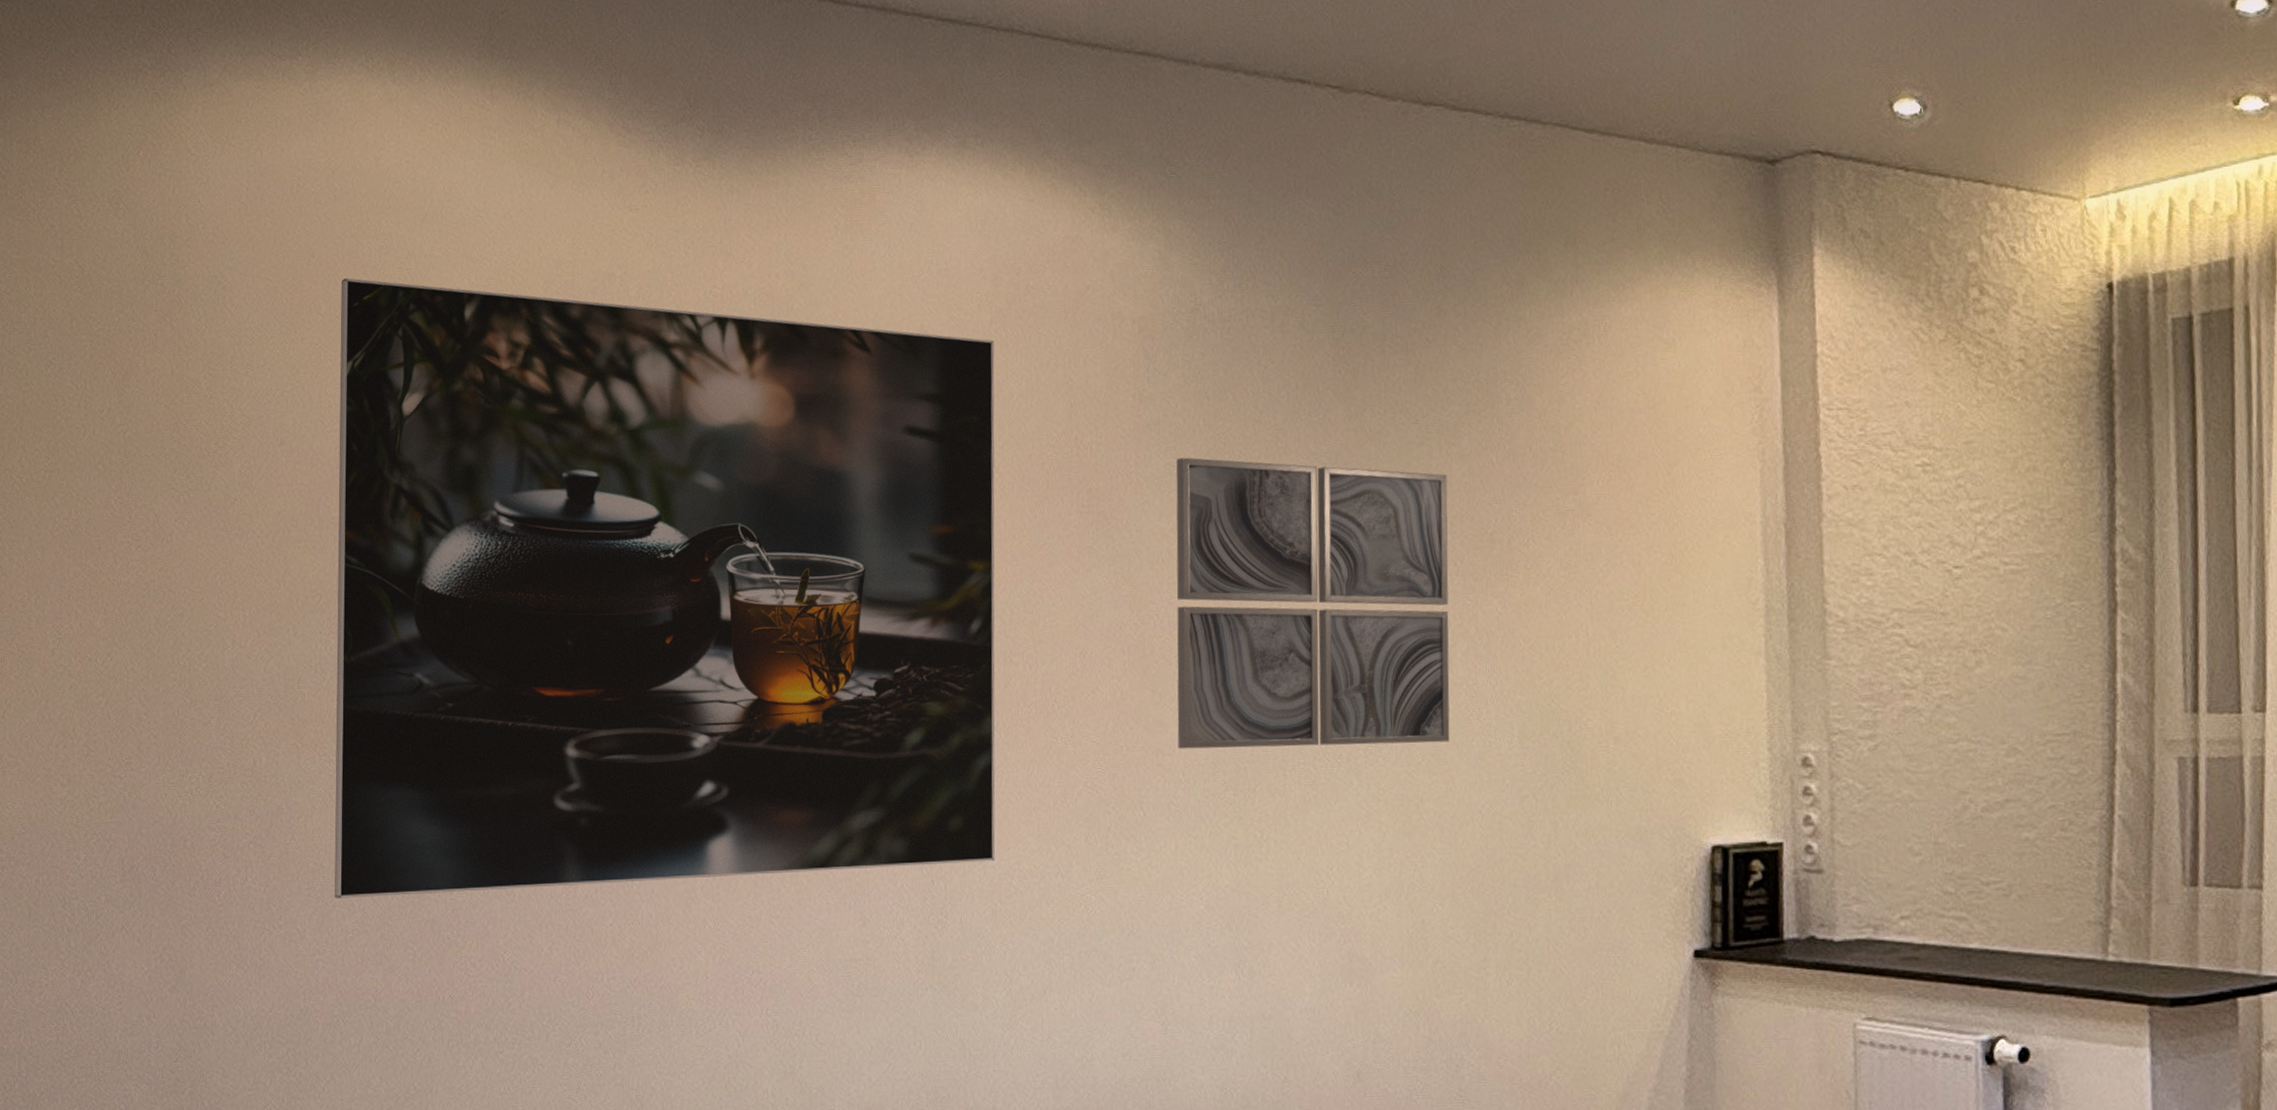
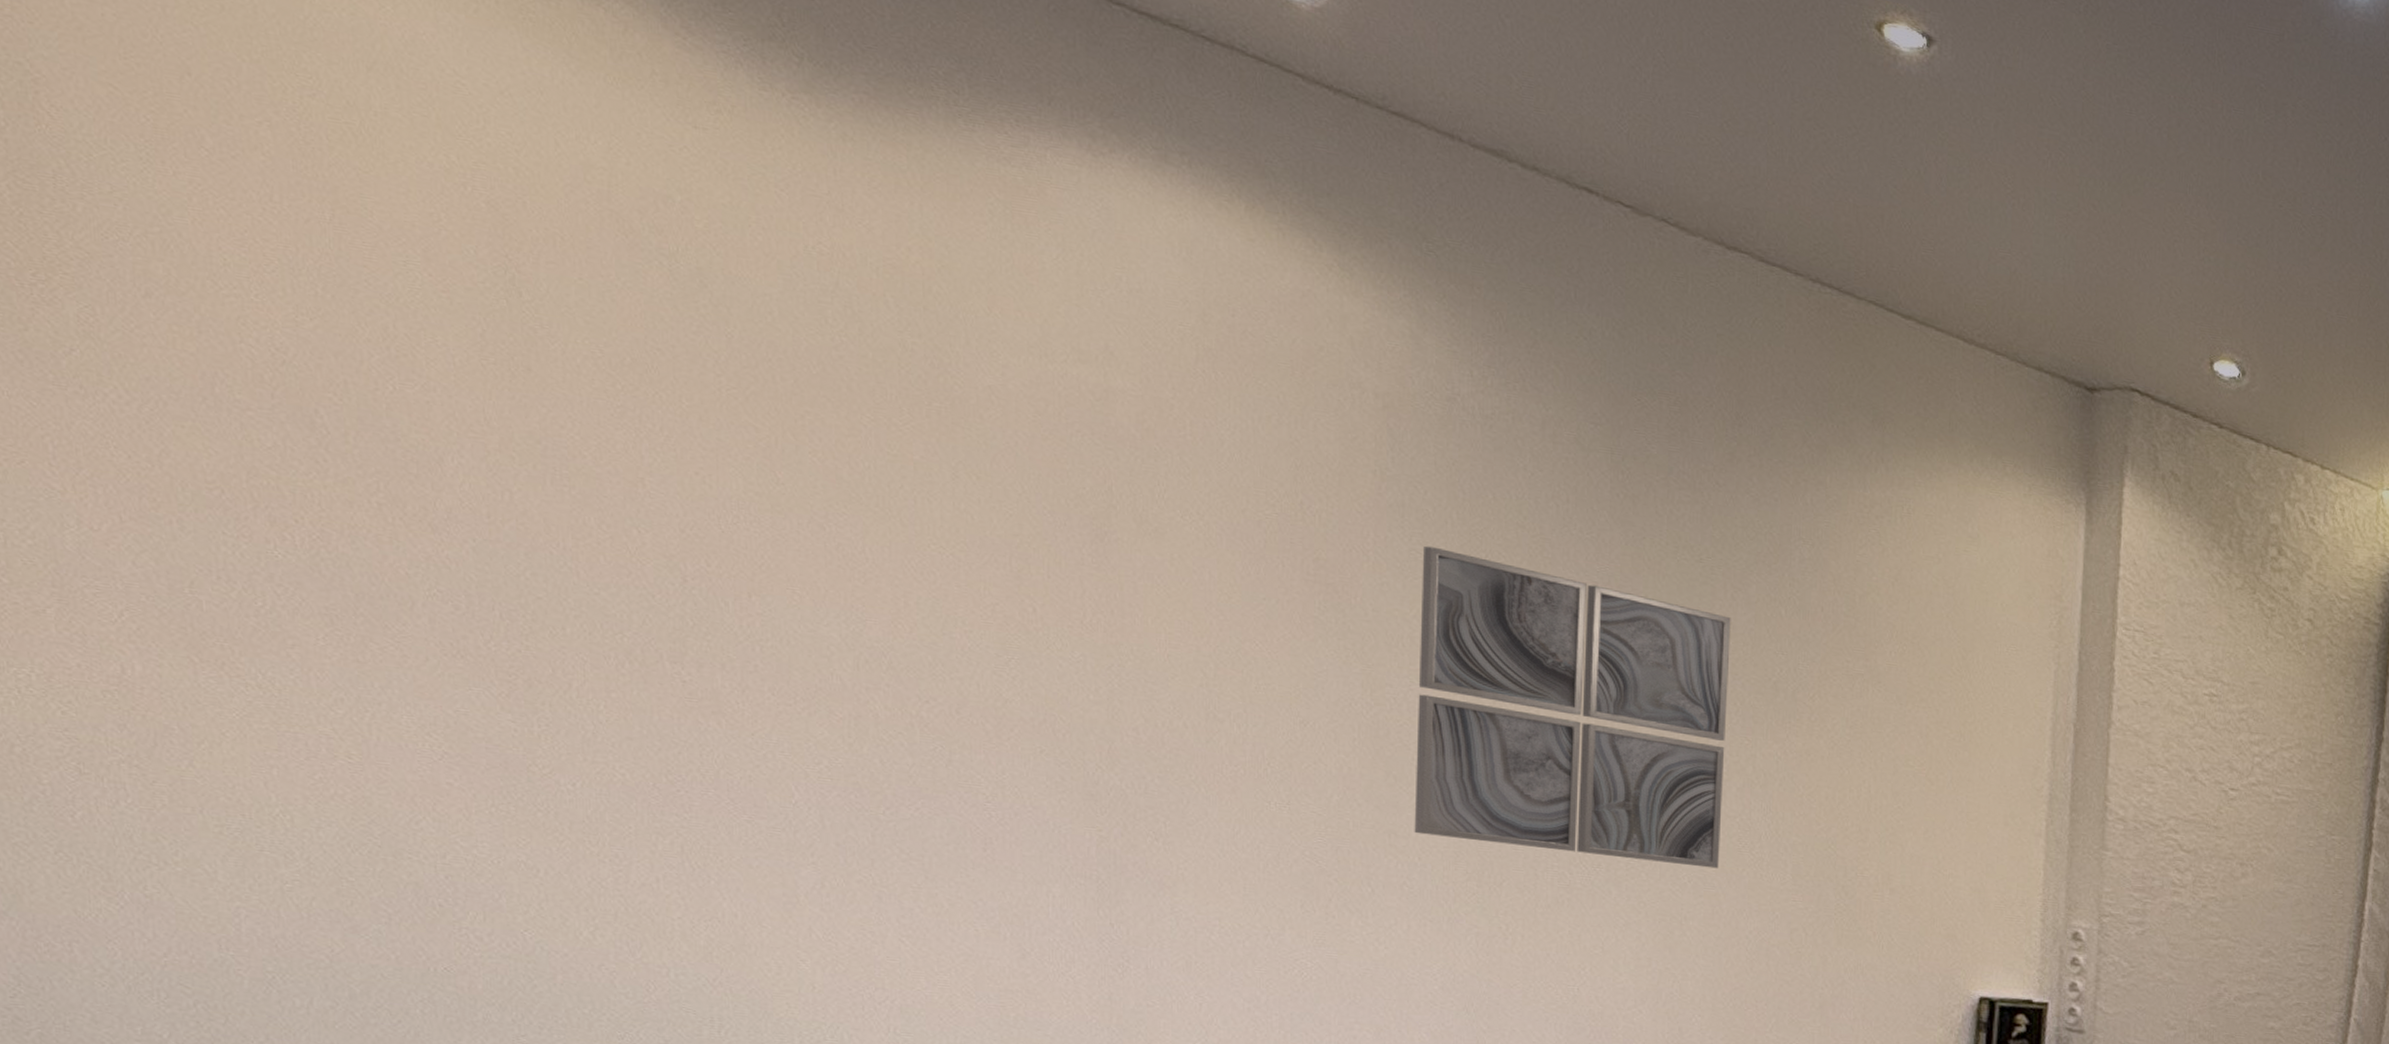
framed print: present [334,278,995,898] -> none [237,112,1201,914]

